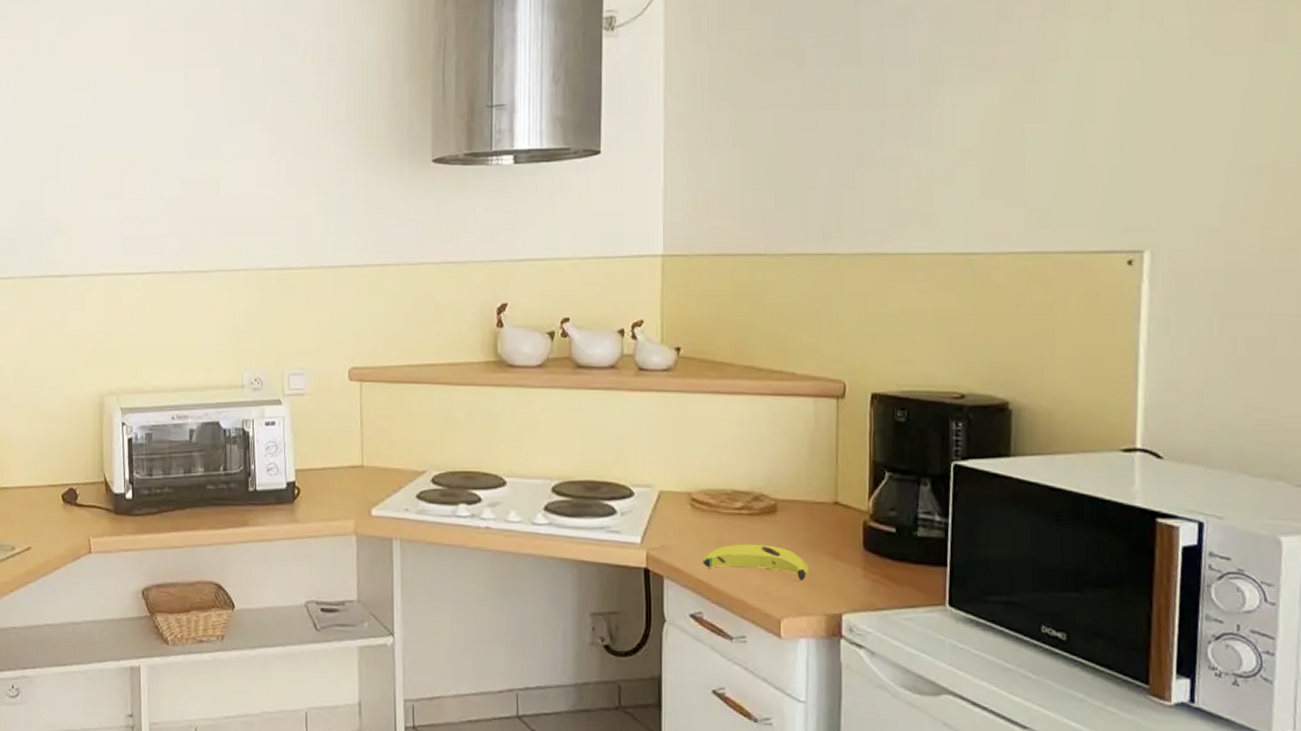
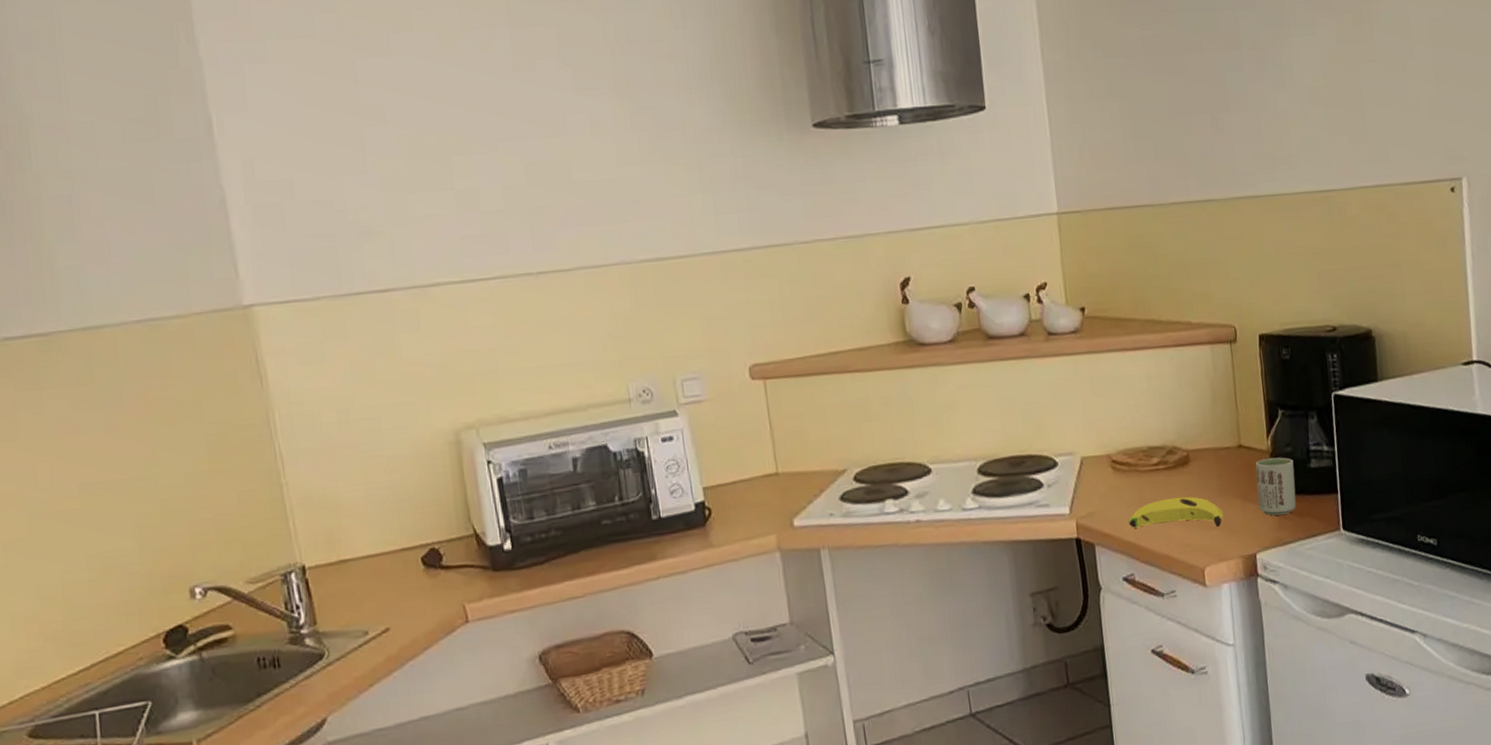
cup: none [850,520,897,580] -> present [1255,457,1296,516]

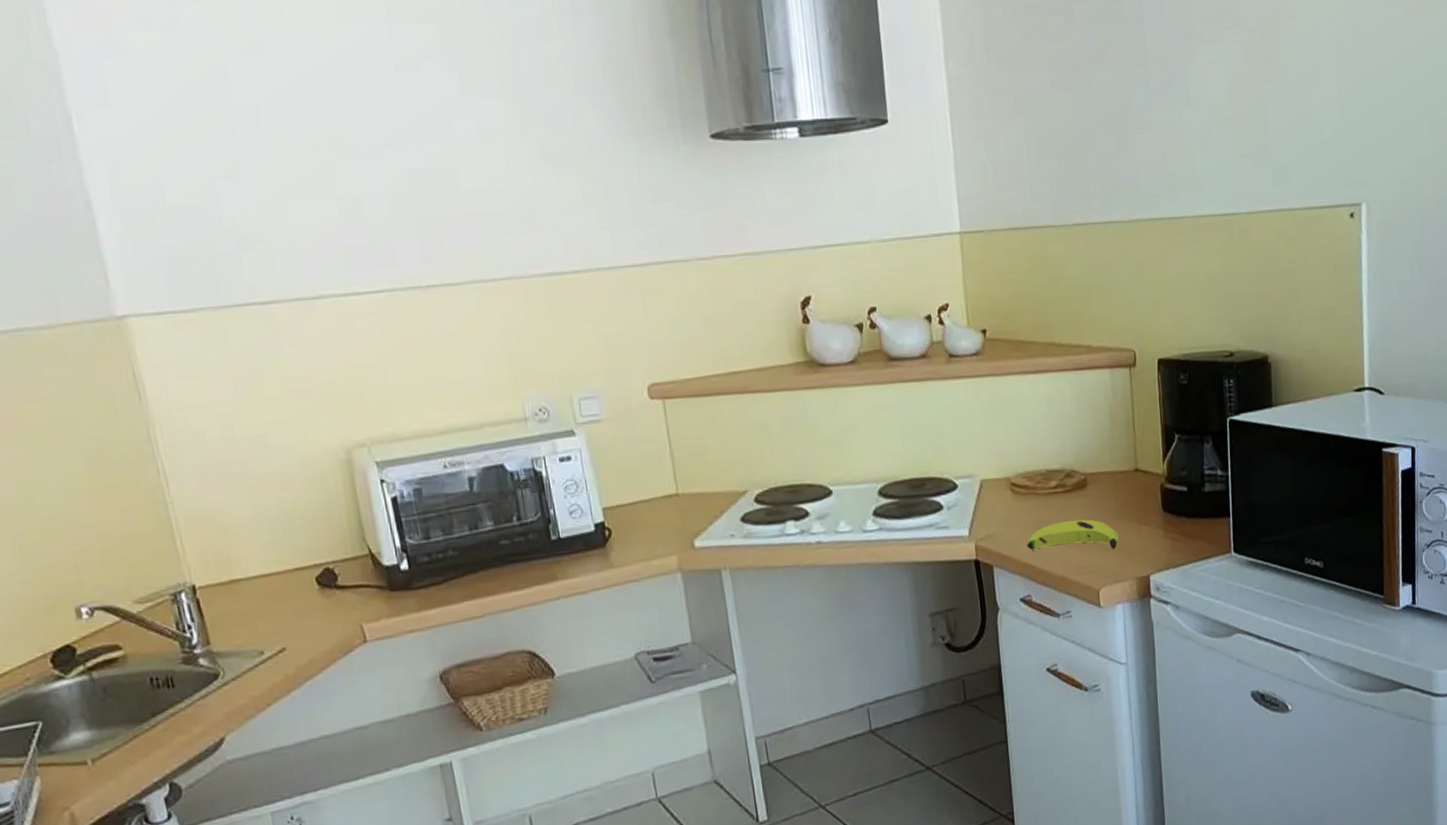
cup: present [1255,457,1296,516] -> none [1151,481,1190,539]

